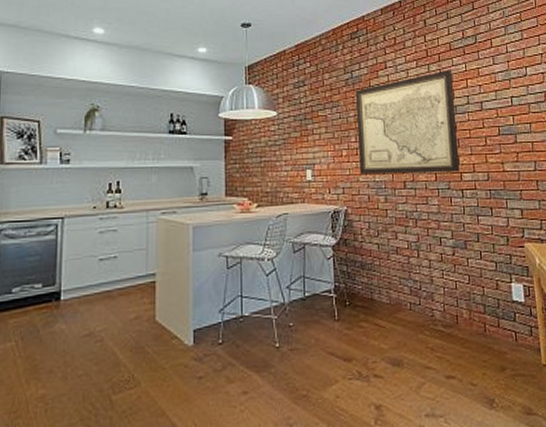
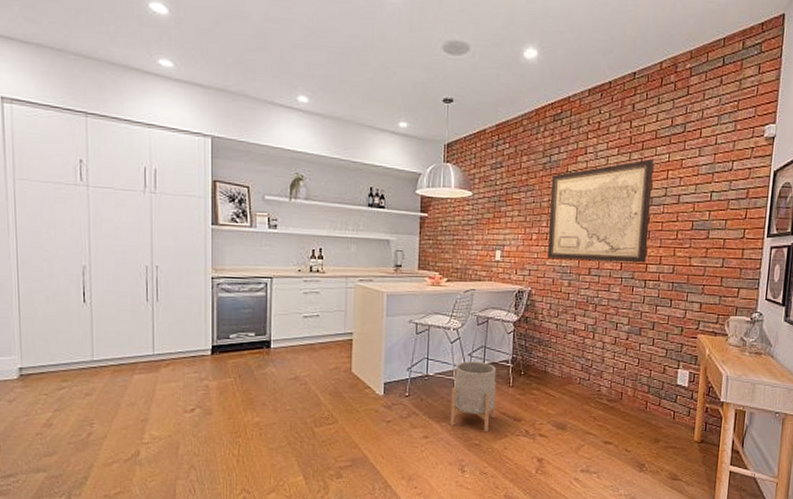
planter: none [270,294,323,379] -> present [450,361,497,433]

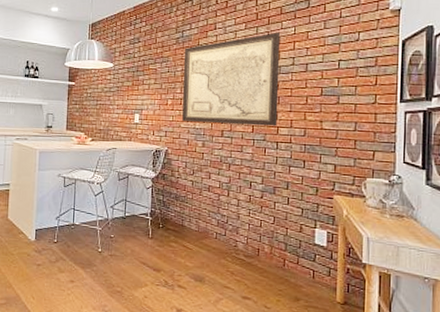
planter: present [450,361,497,433] -> none [94,213,137,281]

